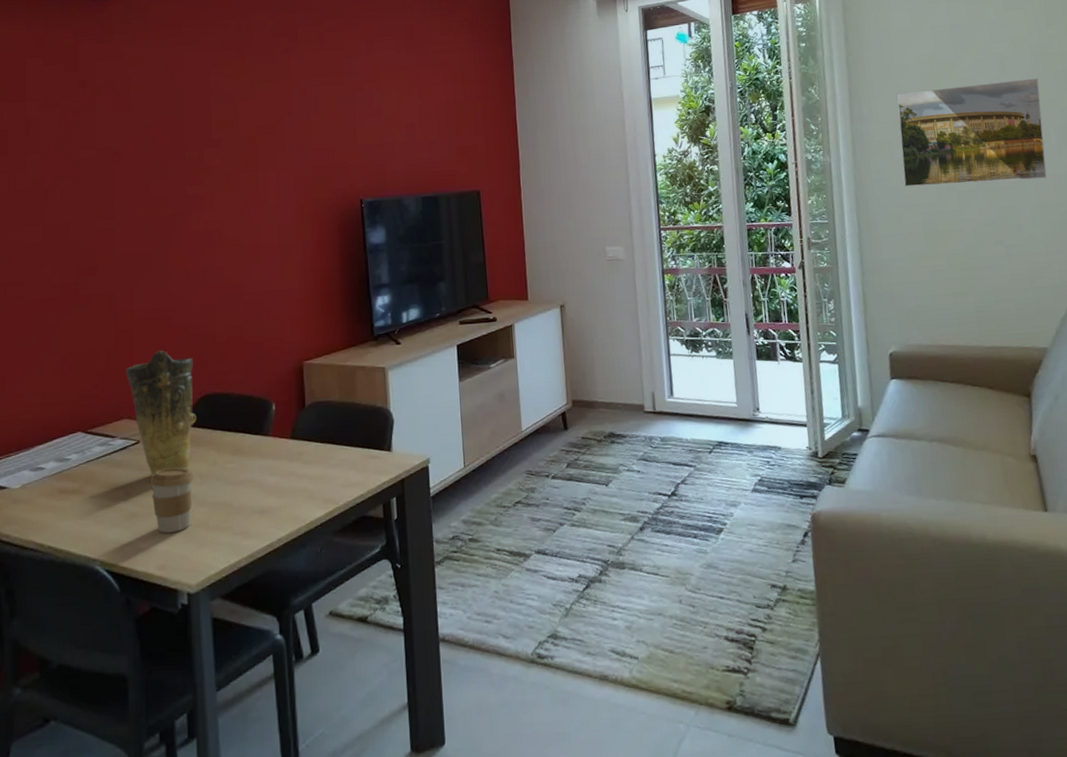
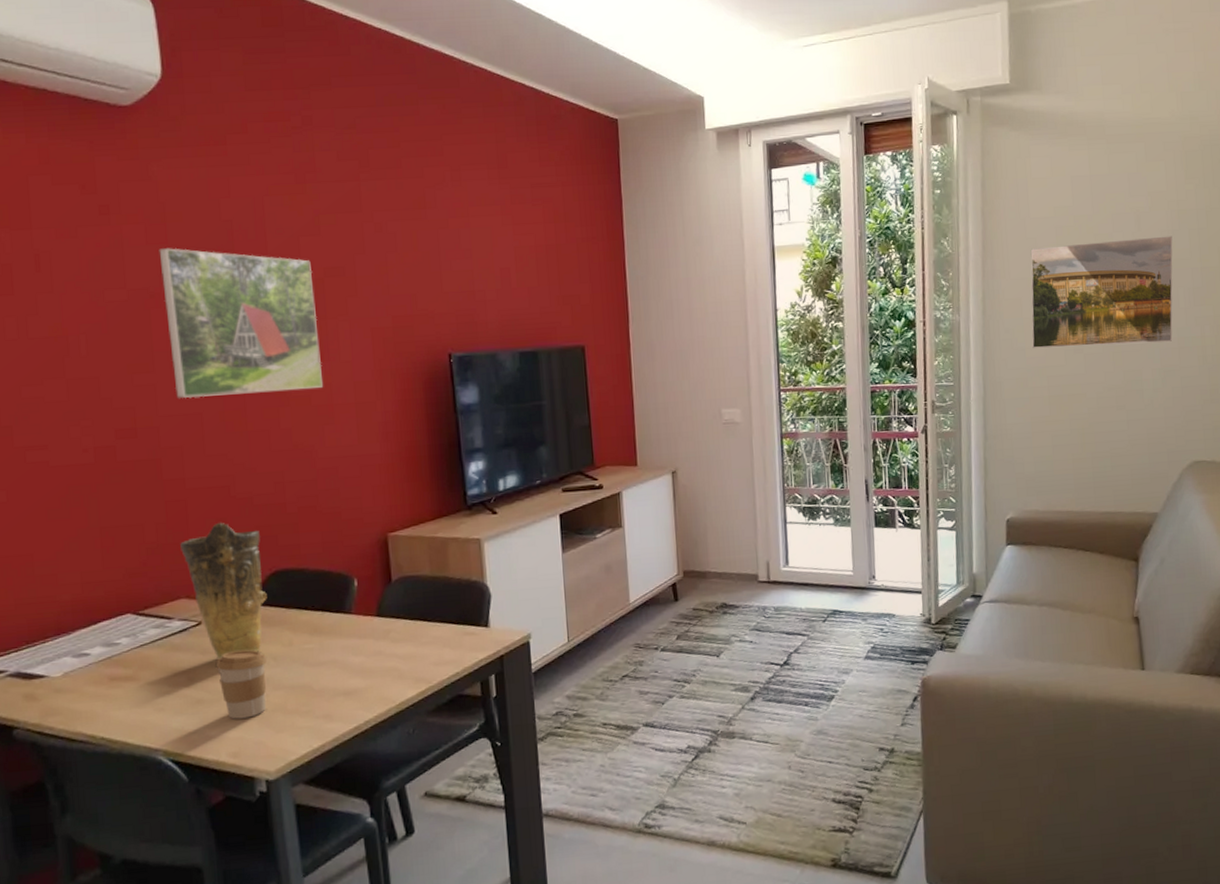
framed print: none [123,113,253,242] -> present [159,248,324,399]

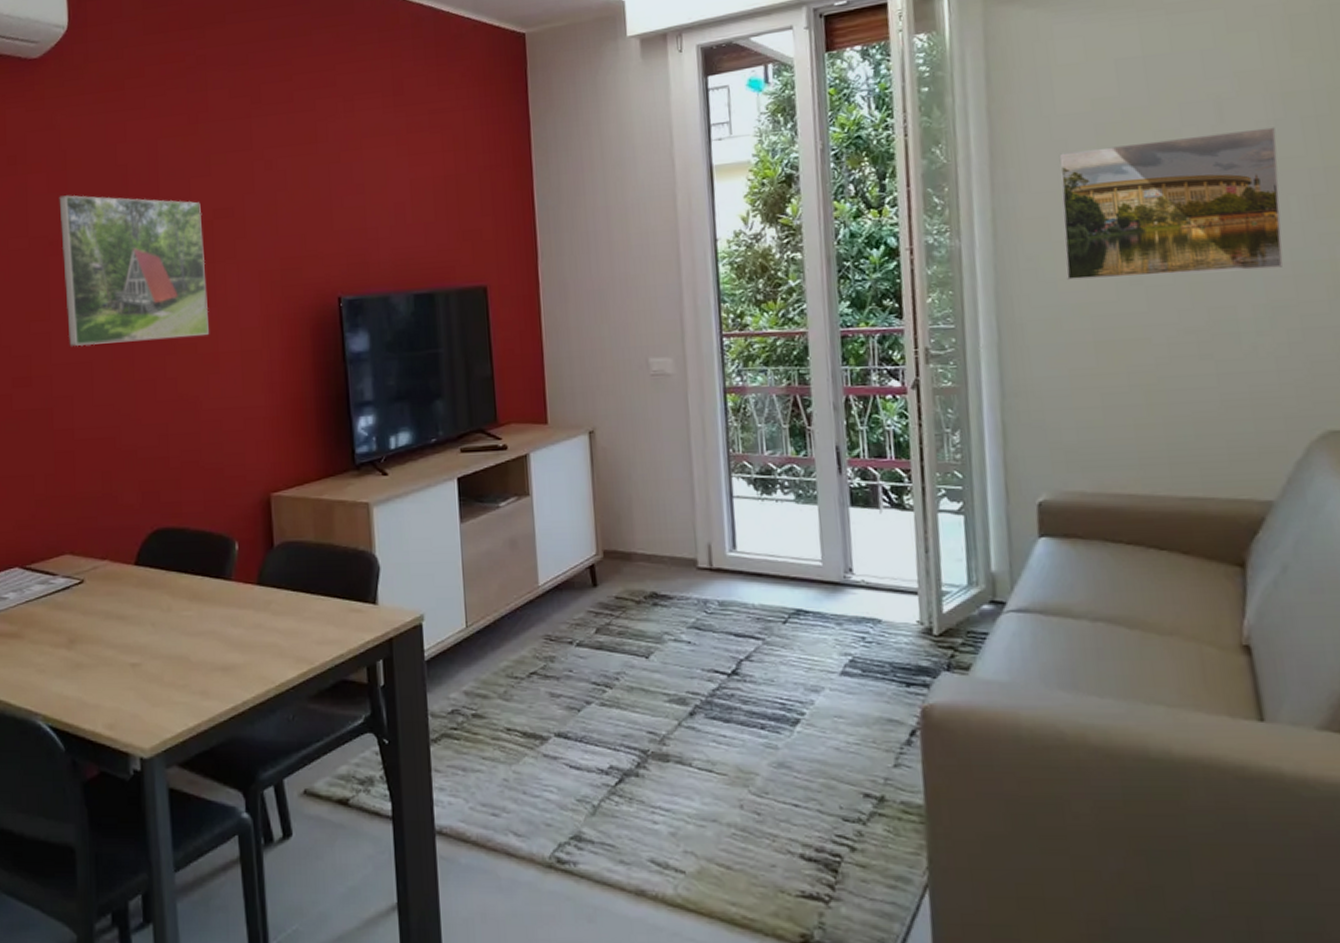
vase: present [180,522,267,659] -> none [67,475,148,621]
coffee cup: present [216,650,267,719] -> none [96,613,145,688]

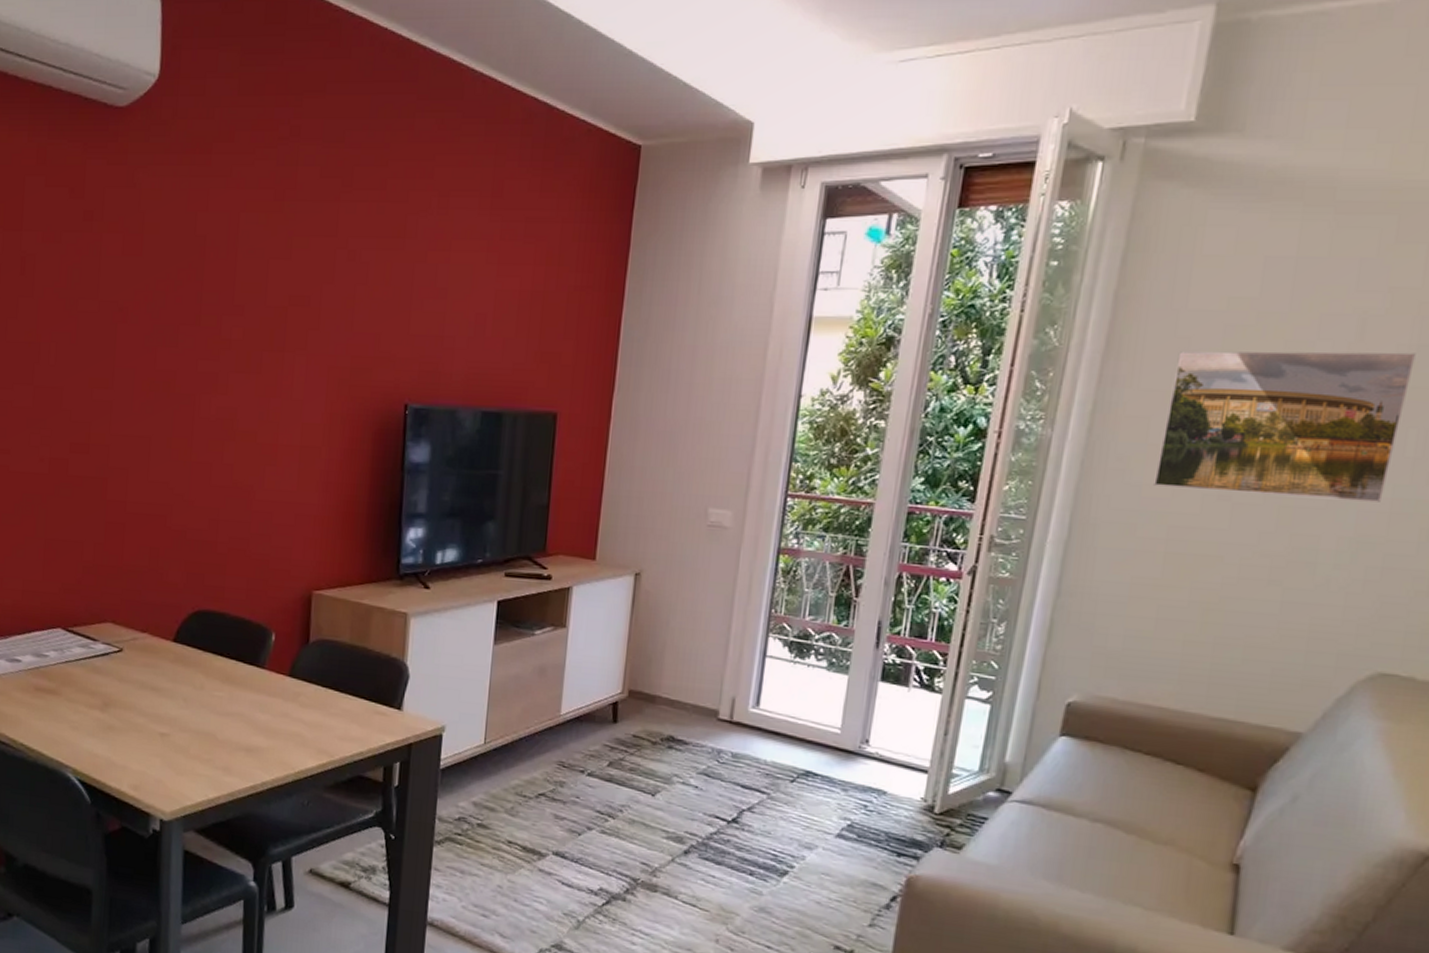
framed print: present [59,195,210,347] -> none [129,260,278,425]

